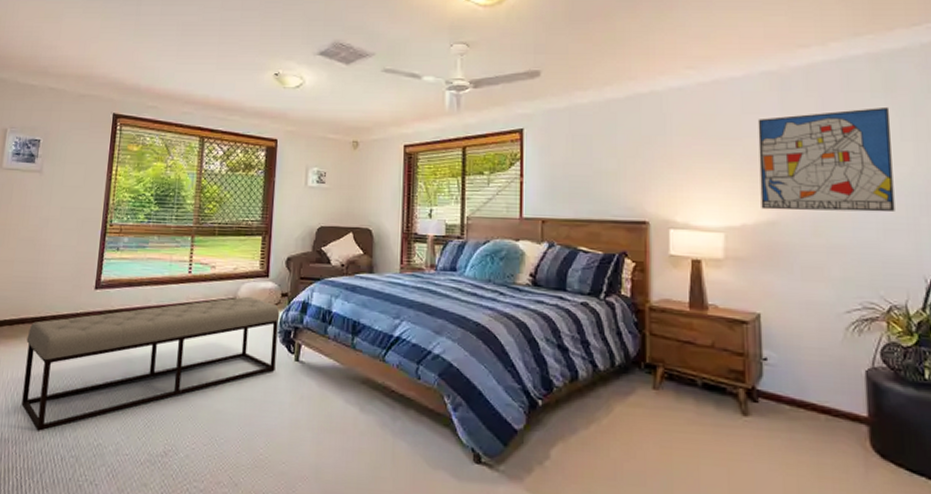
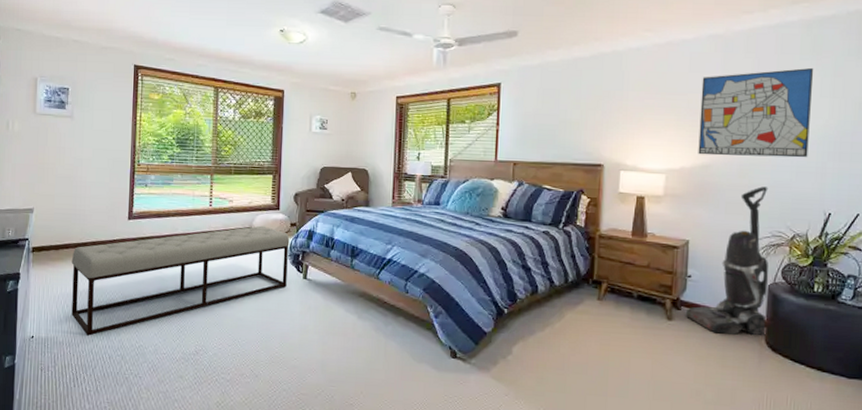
vacuum cleaner: none [764,247,872,437] -> present [685,186,769,335]

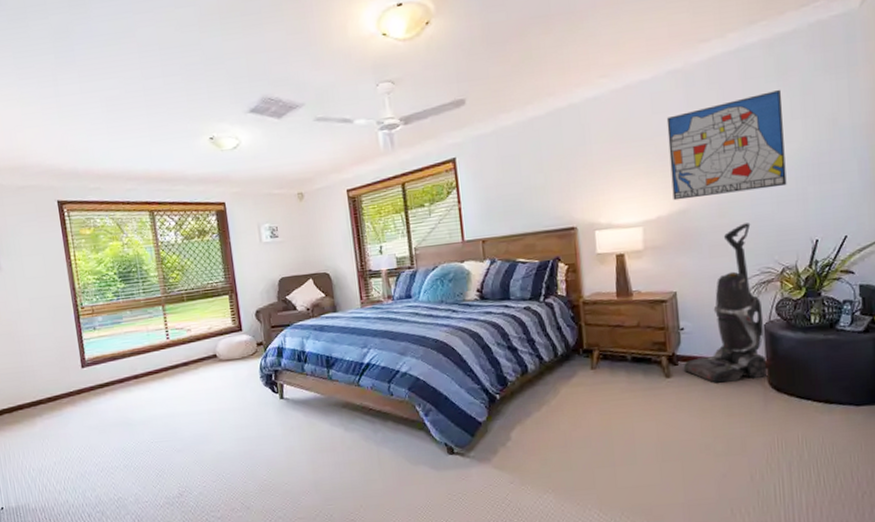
bench: present [71,225,290,337] -> none [28,350,264,498]

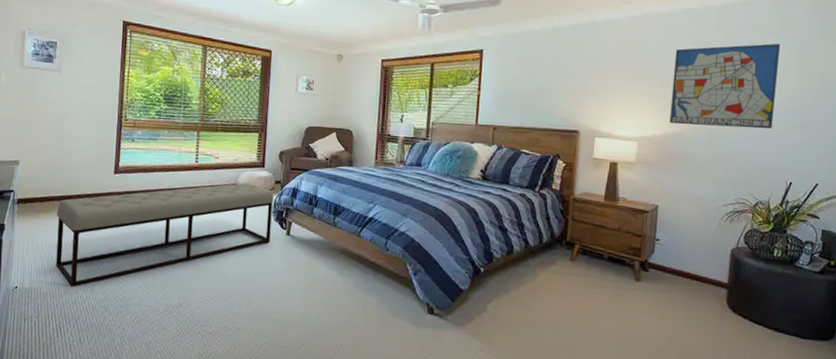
bench: none [28,350,264,498] -> present [56,182,274,288]
vacuum cleaner: present [683,223,769,383] -> none [652,155,734,297]

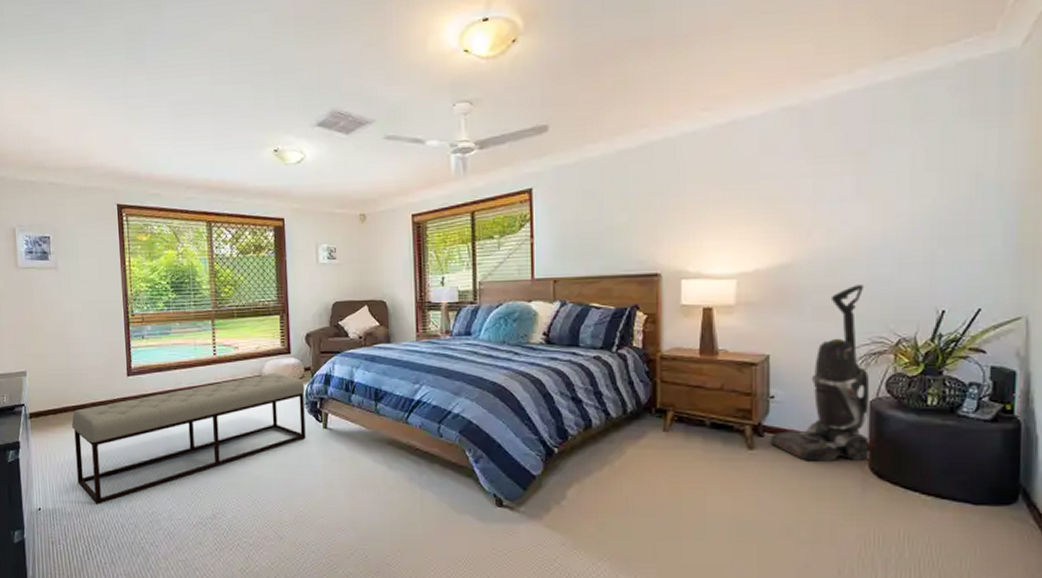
vacuum cleaner: none [652,155,734,297] -> present [769,285,871,461]
wall art: present [669,43,781,129] -> none [775,135,916,253]

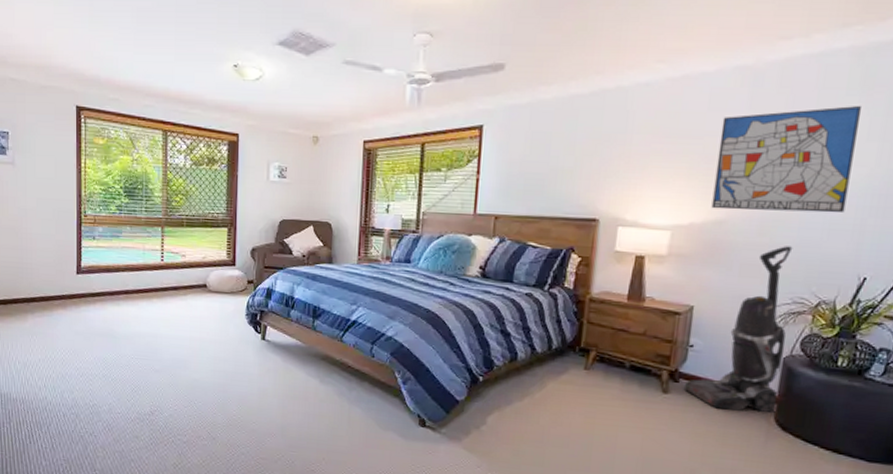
bench: present [71,372,306,506] -> none [21,282,247,394]
wall art: none [775,135,916,253] -> present [711,105,863,213]

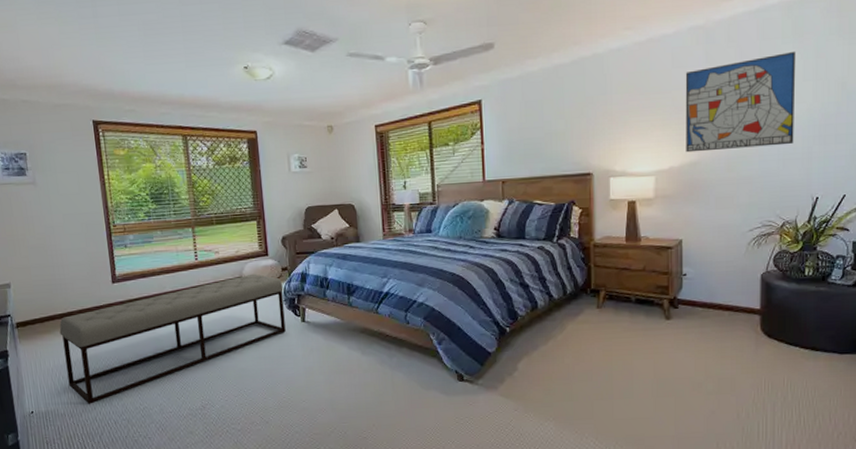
bench: none [21,282,247,394] -> present [59,273,286,405]
vacuum cleaner: present [683,246,793,413] -> none [683,177,762,327]

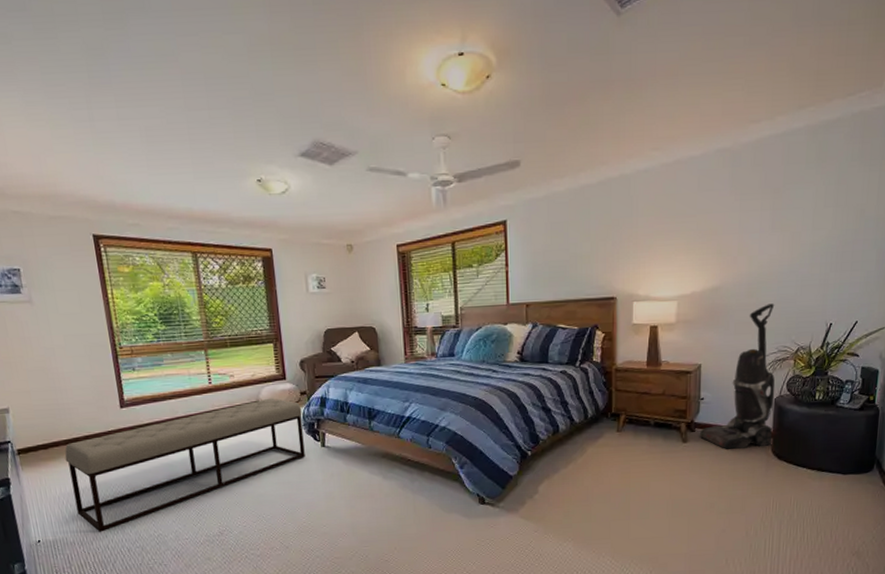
vacuum cleaner: none [683,177,762,327] -> present [699,303,775,449]
wall art: present [685,51,796,153] -> none [708,176,819,278]

